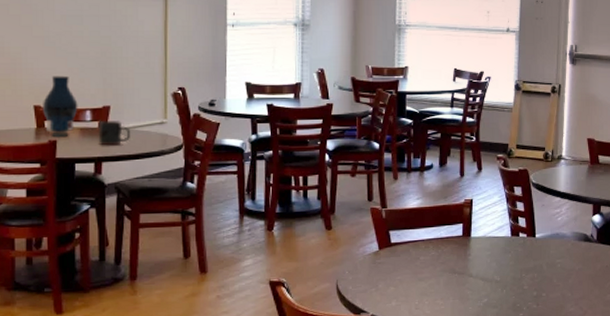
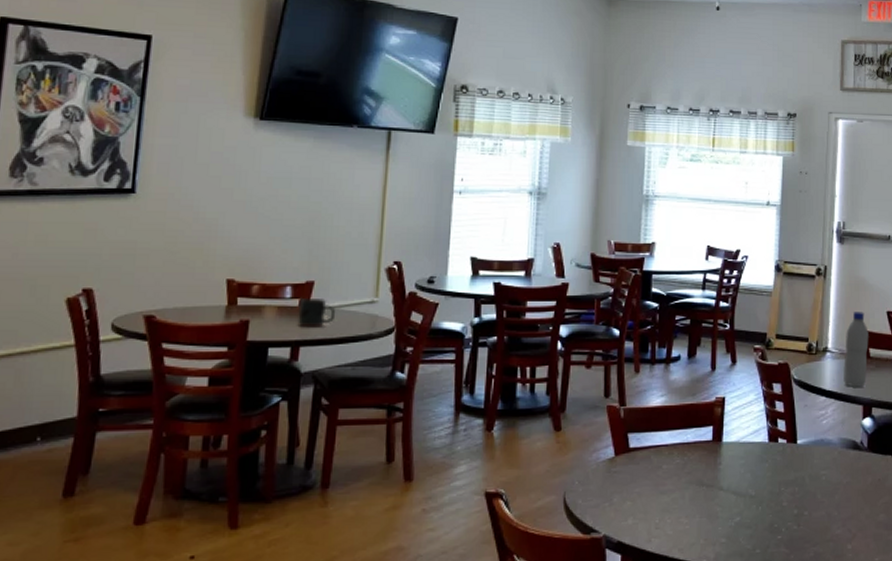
vase: present [42,75,78,138] -> none [236,245,278,317]
water bottle: none [576,124,598,189] -> present [844,312,869,387]

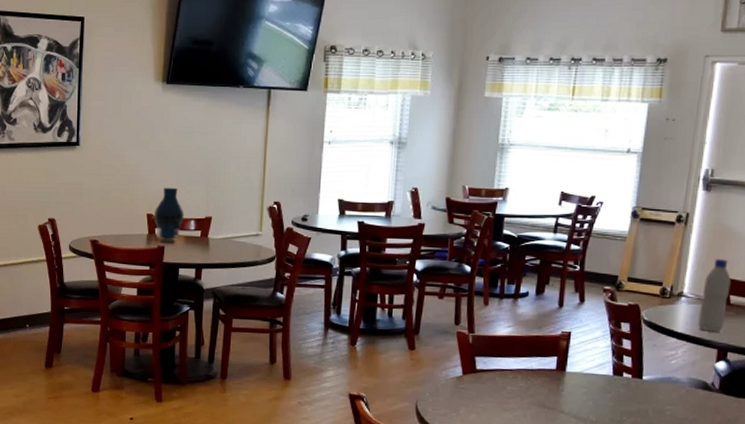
vase: none [236,245,278,317] -> present [153,187,184,244]
mug: present [296,299,336,328] -> none [199,231,229,254]

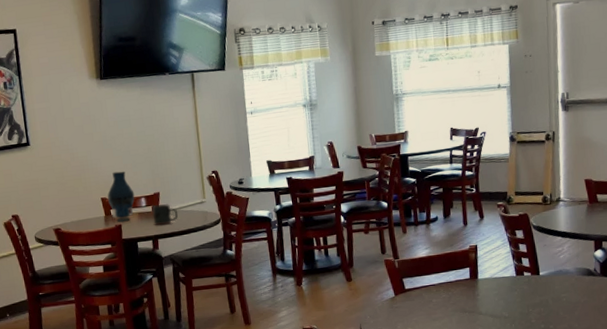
mug: none [199,231,229,254] -> present [151,204,178,226]
water bottle: present [698,259,731,332] -> none [575,165,596,227]

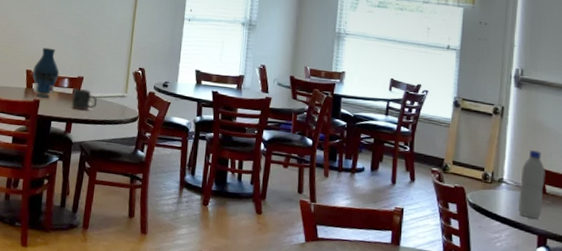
water bottle: none [575,165,596,227] -> present [518,150,545,219]

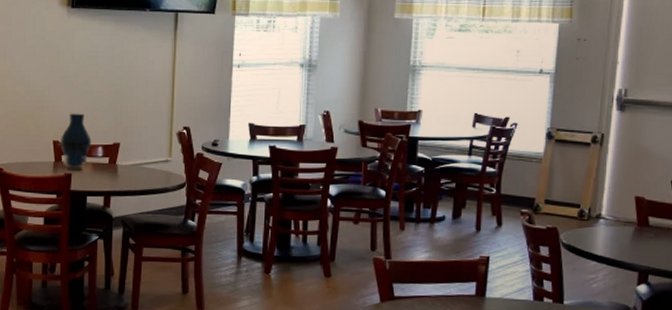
mug: present [71,89,98,111] -> none [107,157,138,181]
water bottle: present [518,150,545,219] -> none [618,180,649,254]

